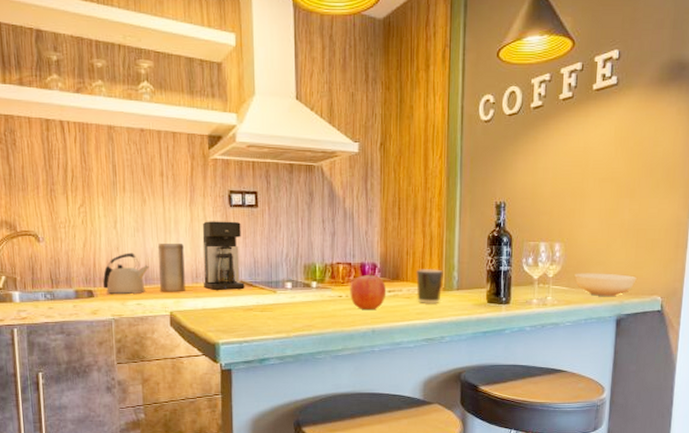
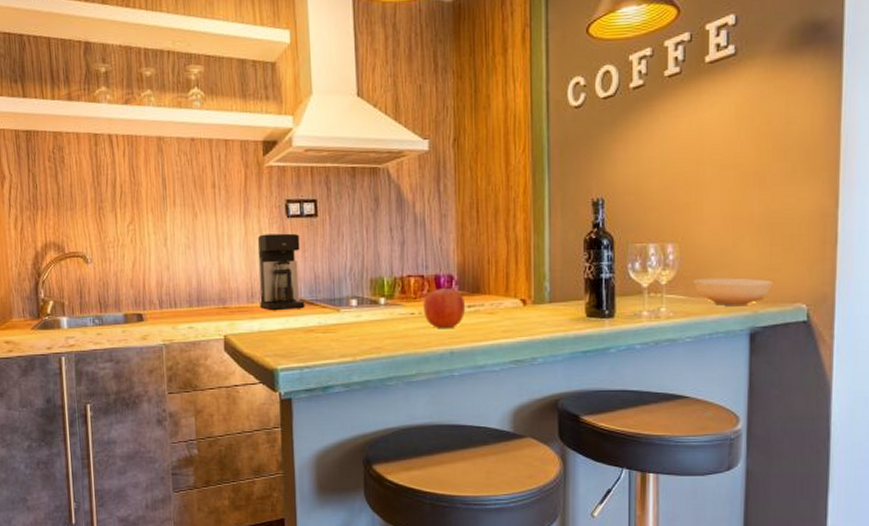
kettle: present [103,252,149,295] -> none [153,271,202,318]
canister: present [157,244,185,292] -> none [210,260,240,314]
mug: present [415,269,444,304] -> none [499,279,534,320]

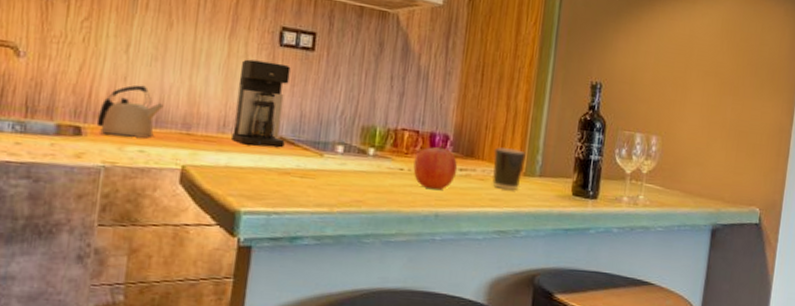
kettle: none [153,271,202,318] -> present [97,85,164,140]
mug: none [499,279,534,320] -> present [492,147,526,191]
bowl: present [693,277,773,307] -> none [670,172,736,204]

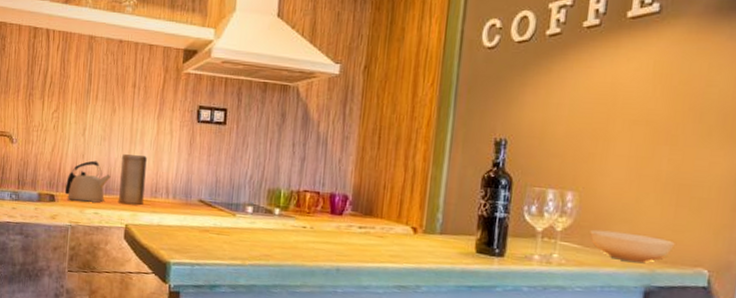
canister: none [172,79,214,143] -> present [117,154,147,206]
coffee maker: present [231,59,291,148] -> none [162,135,207,210]
fruit: present [413,144,458,190] -> none [315,203,357,246]
mug: present [492,147,526,191] -> none [391,206,426,248]
bowl: none [670,172,736,204] -> present [590,229,675,264]

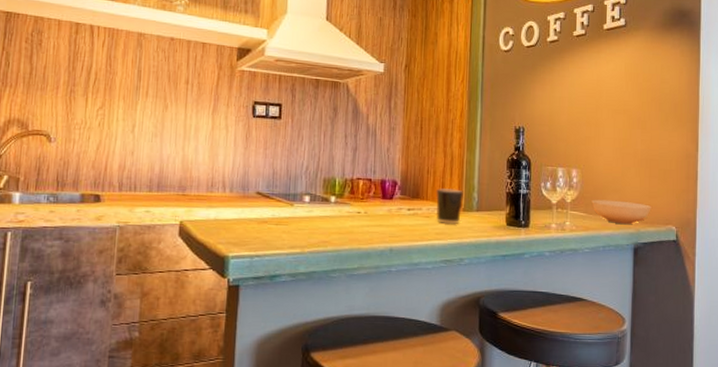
kettle: present [65,160,111,204] -> none [112,157,164,202]
canister: present [117,154,147,206] -> none [171,150,202,201]
mug: none [391,206,426,248] -> present [435,188,464,225]

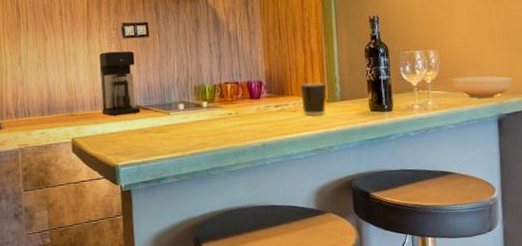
coffee maker: none [218,130,263,202] -> present [99,51,141,117]

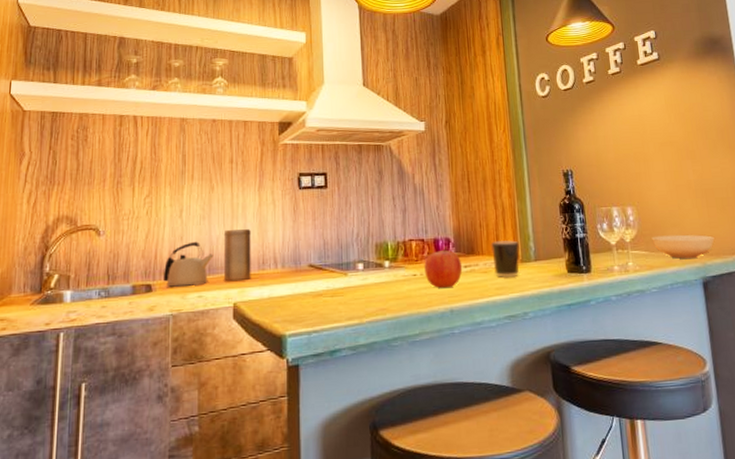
kettle: none [10,86,52,126] -> present [164,241,214,288]
canister: none [58,74,85,121] -> present [223,229,251,282]
coffee maker: present [99,51,141,117] -> none [270,203,314,277]
fruit: none [238,89,274,125] -> present [424,247,463,288]

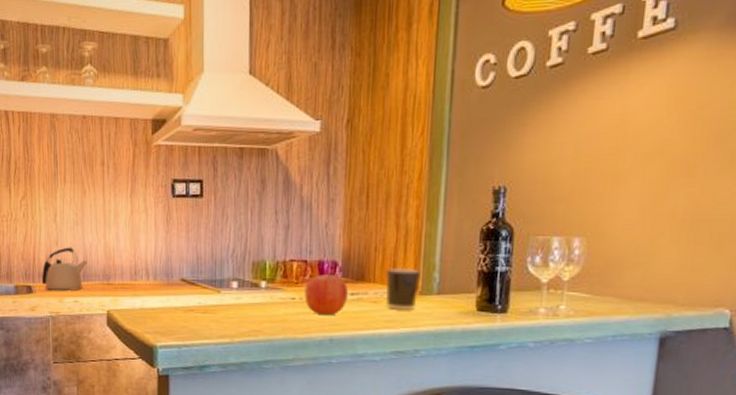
canister: present [223,229,251,282] -> none [96,238,123,290]
bowl: present [651,234,715,259] -> none [599,276,694,308]

